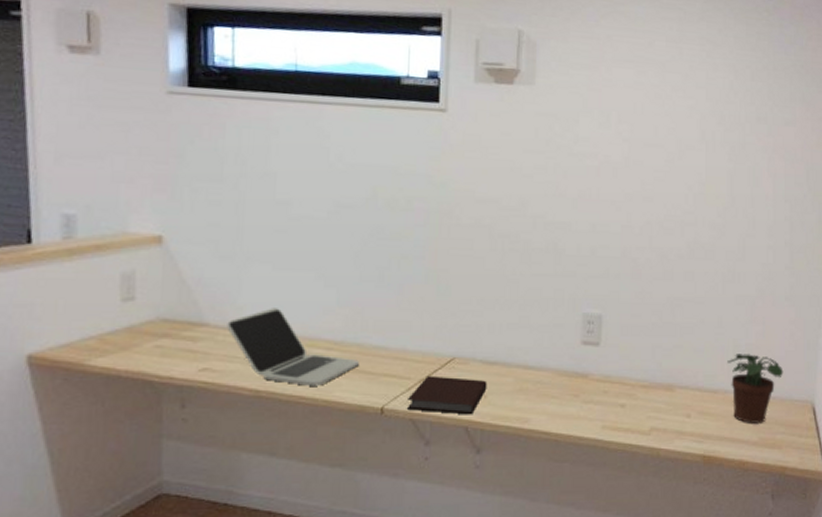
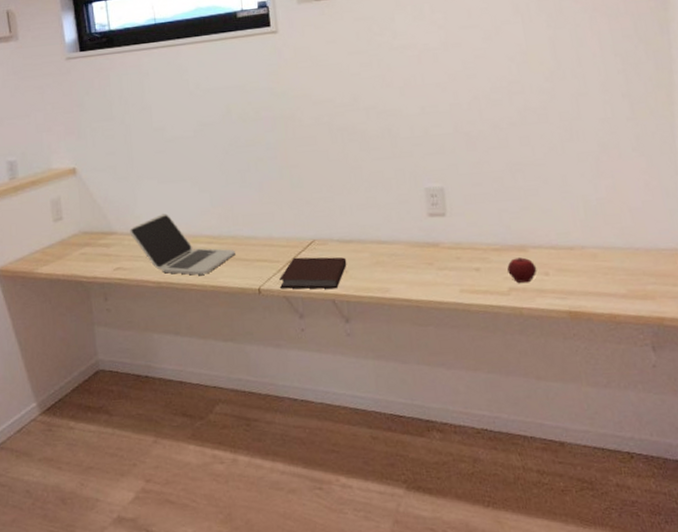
apple: none [652,397,680,424] -> present [507,257,537,284]
potted plant: present [727,354,784,423] -> none [579,208,644,276]

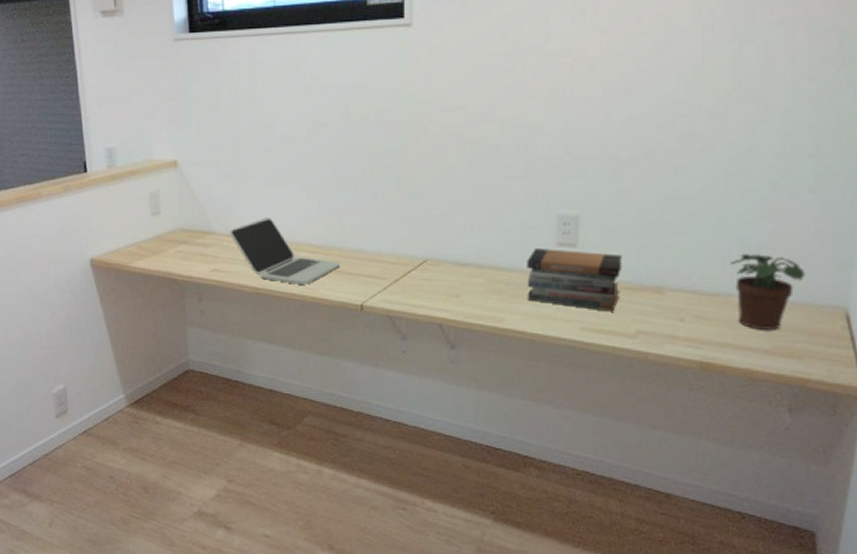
notebook: present [279,257,347,290] -> none [383,276,460,313]
book stack: none [404,219,490,273] -> present [527,249,622,312]
apple: present [507,257,537,284] -> none [638,299,672,328]
potted plant: none [579,208,644,276] -> present [730,254,806,330]

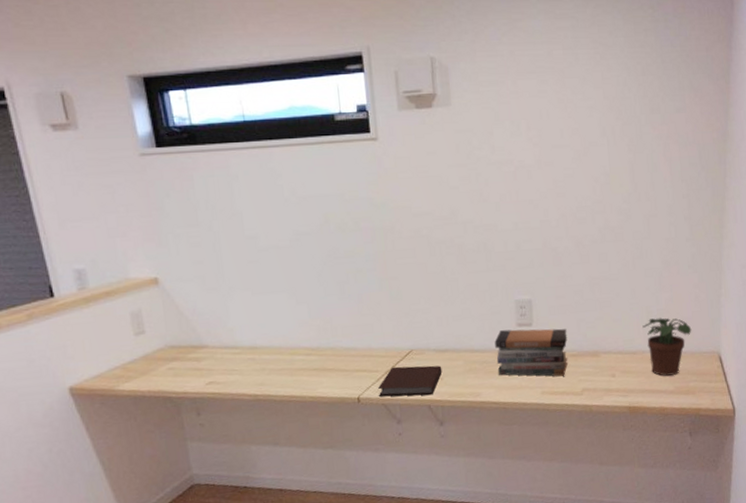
laptop: present [230,217,340,285] -> none [222,326,334,387]
notebook: none [383,276,460,313] -> present [378,365,443,397]

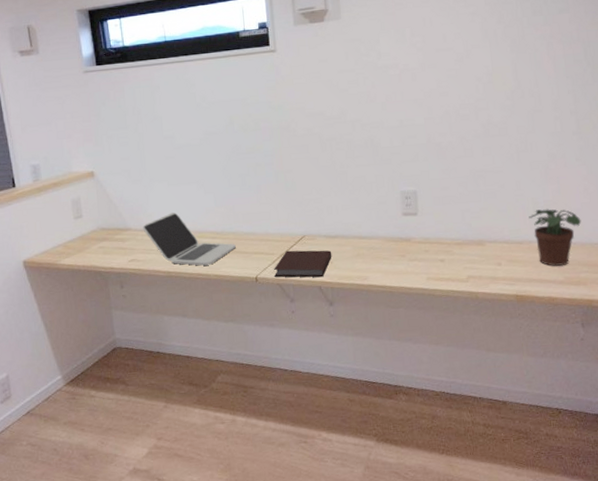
laptop: none [222,326,334,387] -> present [143,212,236,266]
book stack: present [495,328,568,377] -> none [381,218,453,264]

